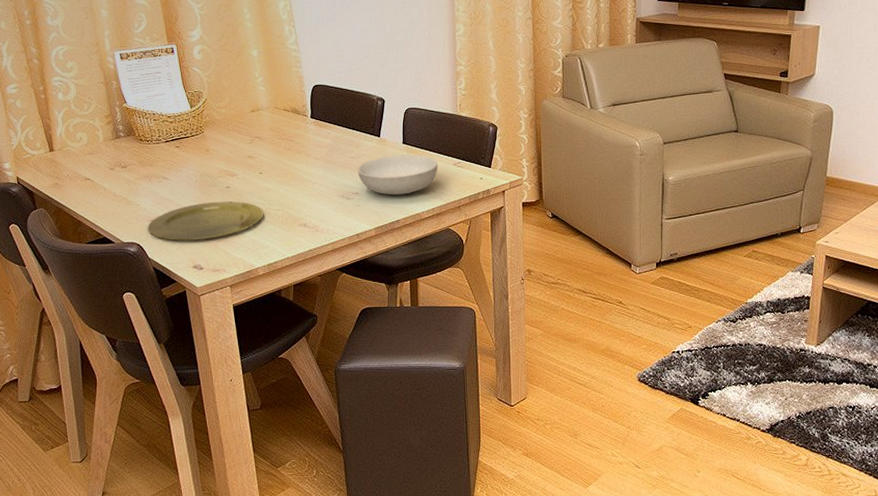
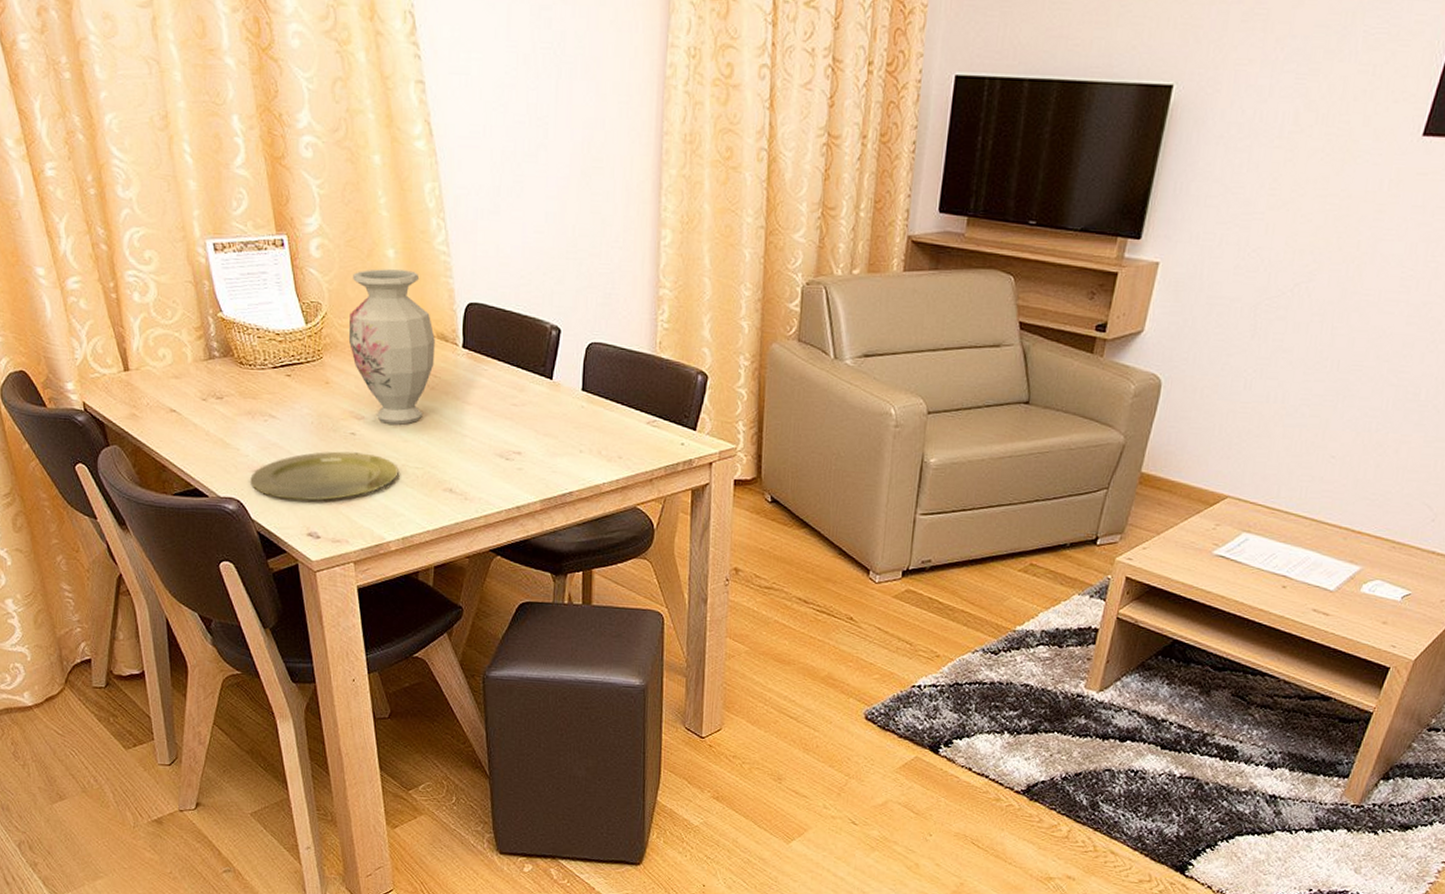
vase: none [223,64,290,178] -> present [348,269,435,425]
serving bowl: present [357,155,438,196] -> none [521,405,627,460]

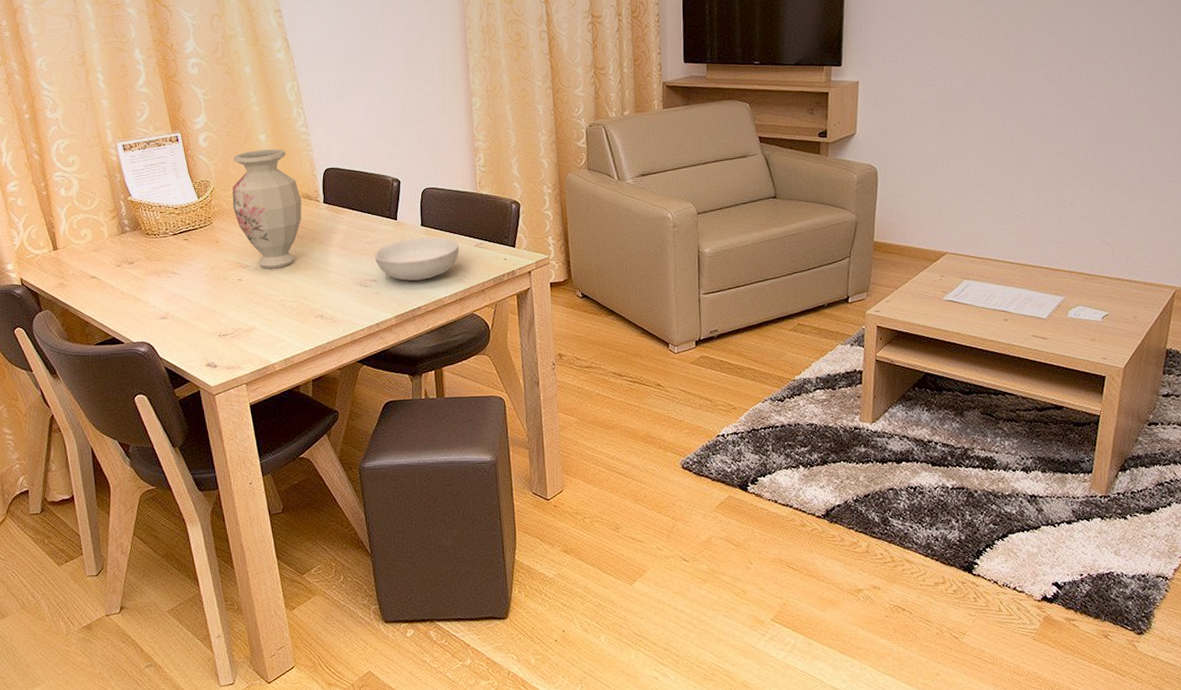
plate: present [250,451,399,501] -> none [158,294,278,338]
serving bowl: none [521,405,627,460] -> present [374,237,459,281]

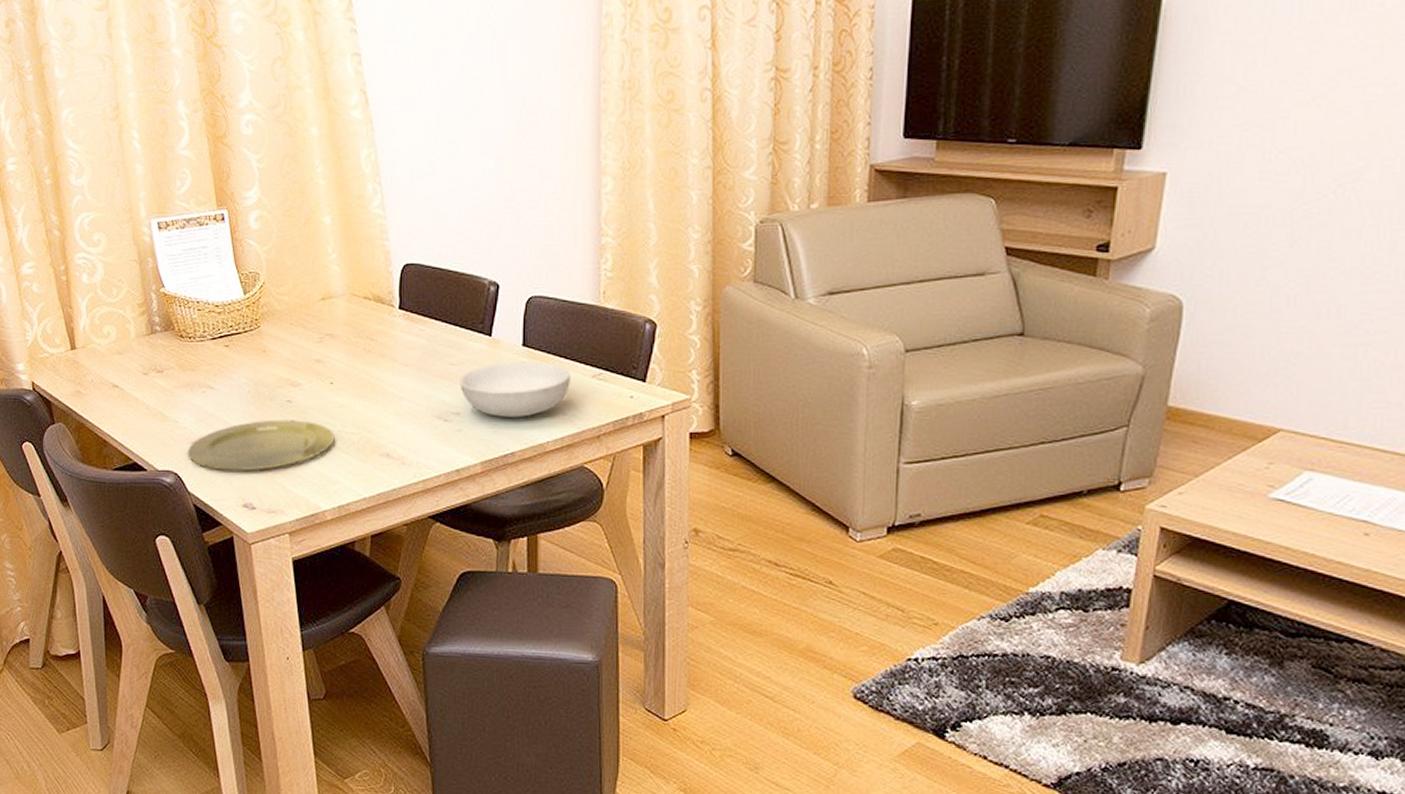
plate: none [158,294,278,338] -> present [188,419,335,471]
vase: present [232,149,302,269] -> none [285,236,371,390]

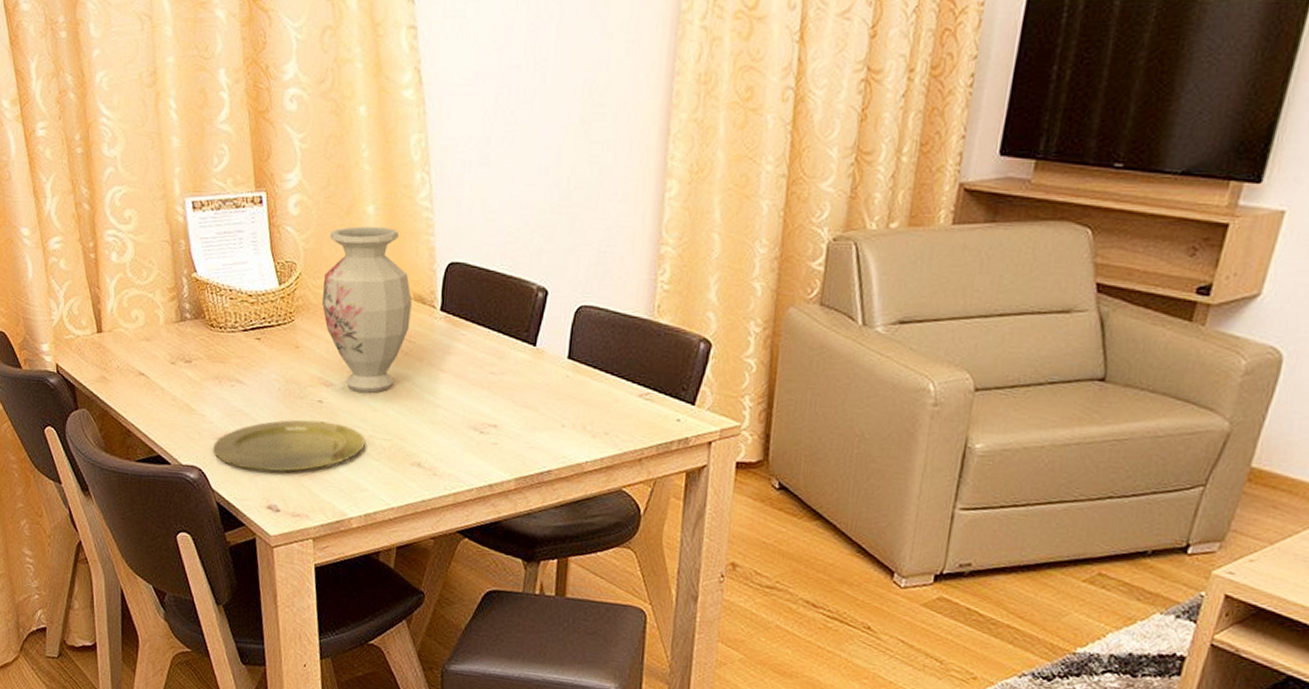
vase: none [285,236,371,390] -> present [321,226,412,393]
serving bowl: present [459,362,570,419] -> none [498,374,616,435]

